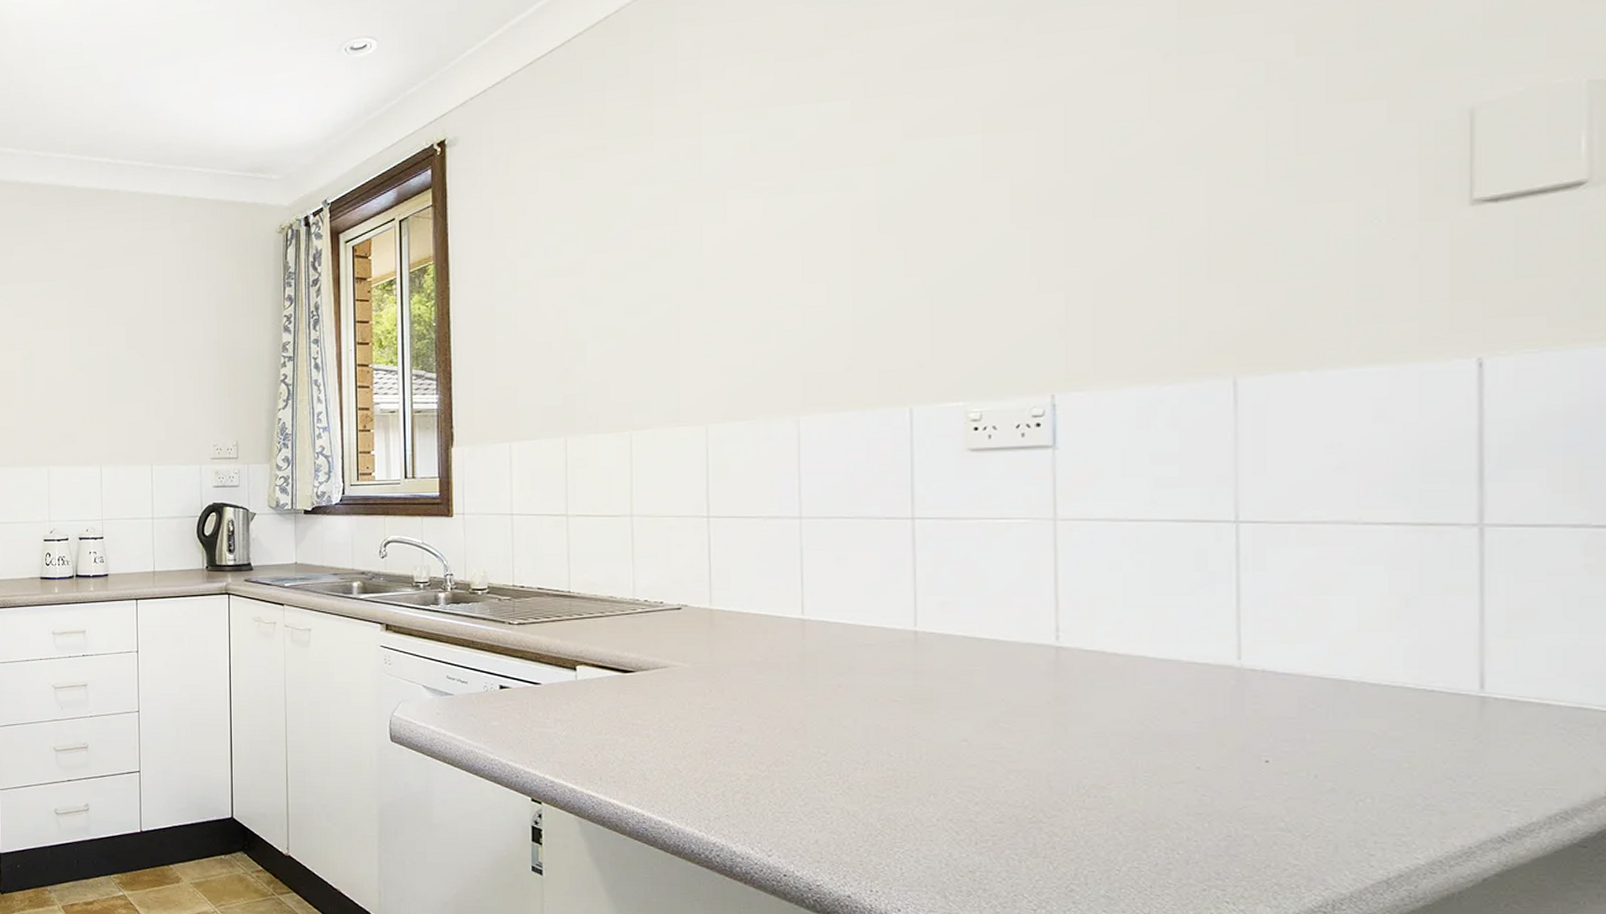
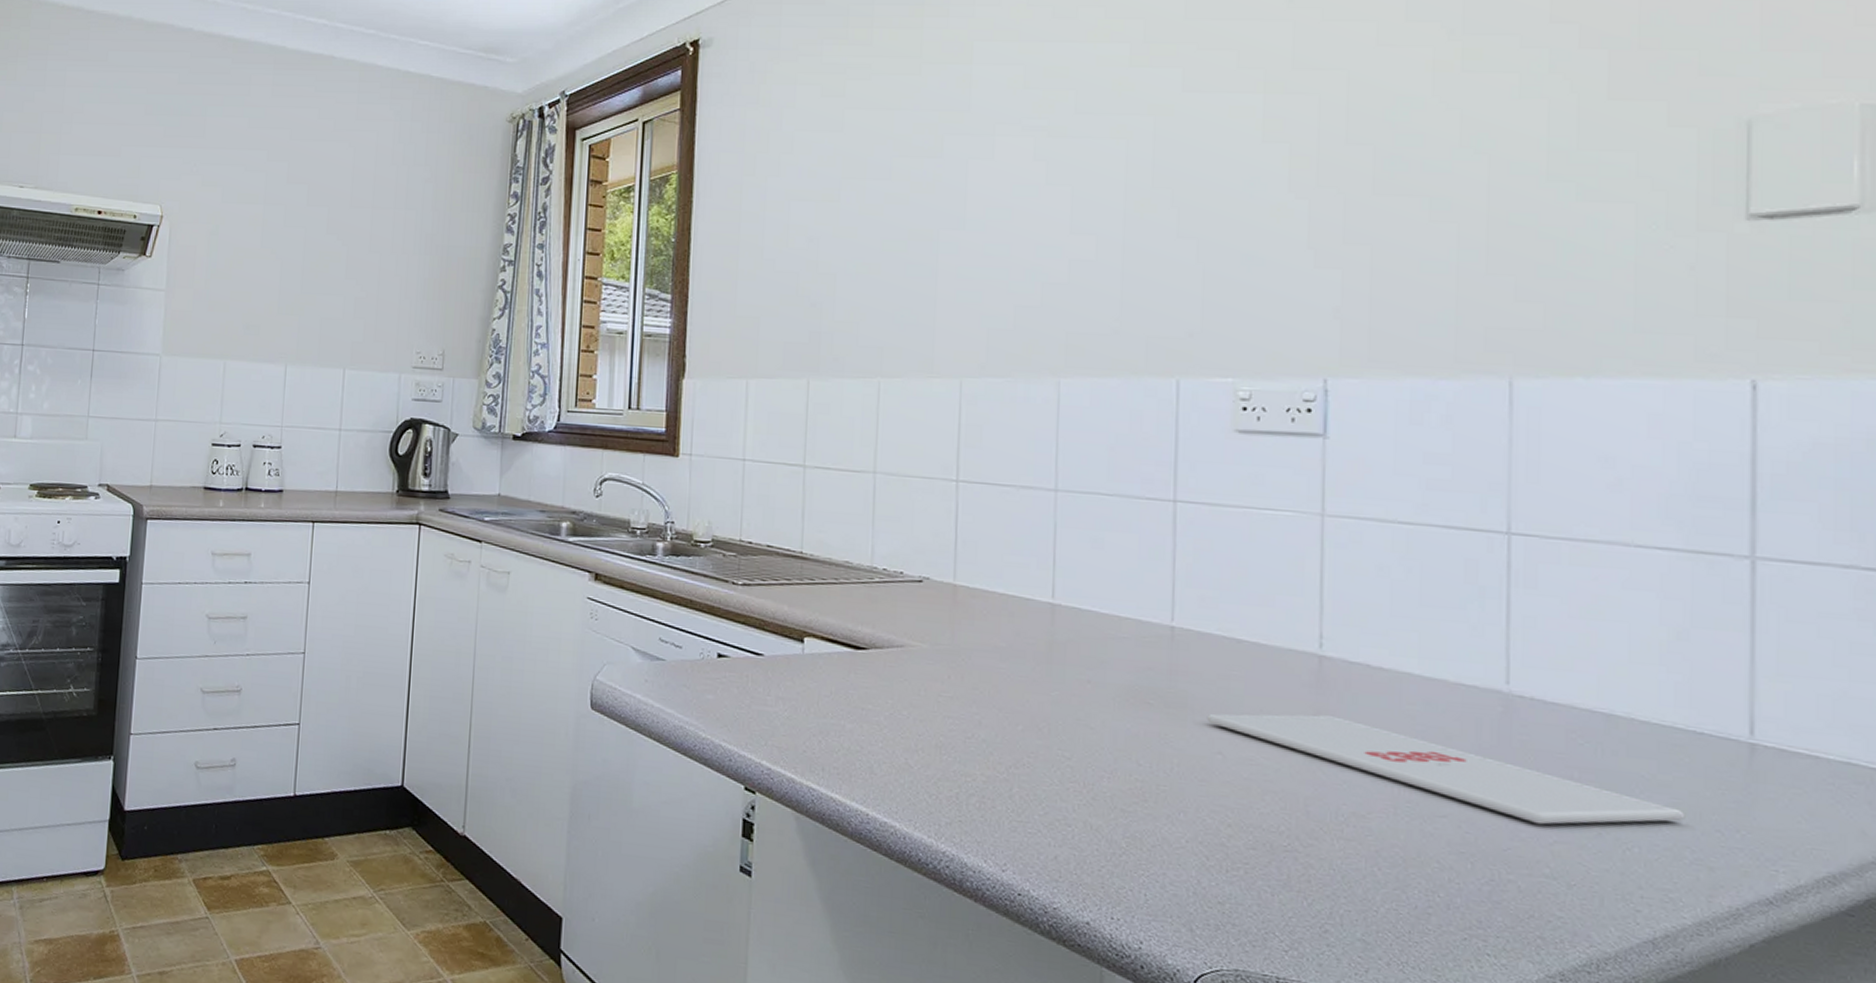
magazine: none [951,699,1417,784] -> present [1206,713,1686,825]

